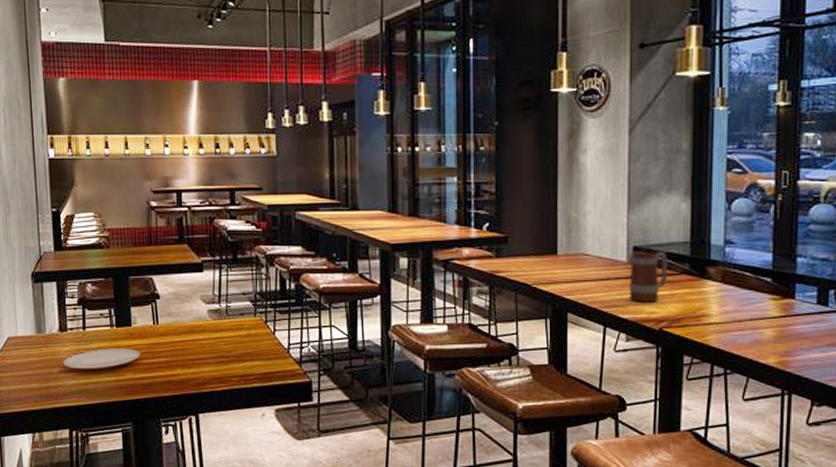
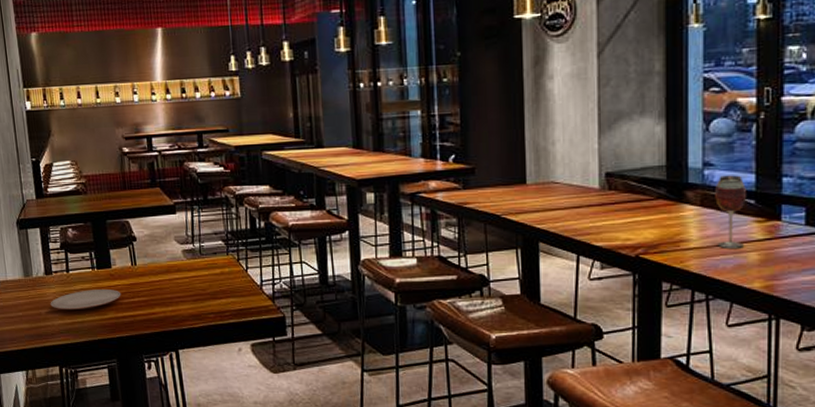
beer mug: present [629,252,667,303] -> none [602,177,642,229]
wineglass: none [735,253,765,324] -> present [715,175,747,248]

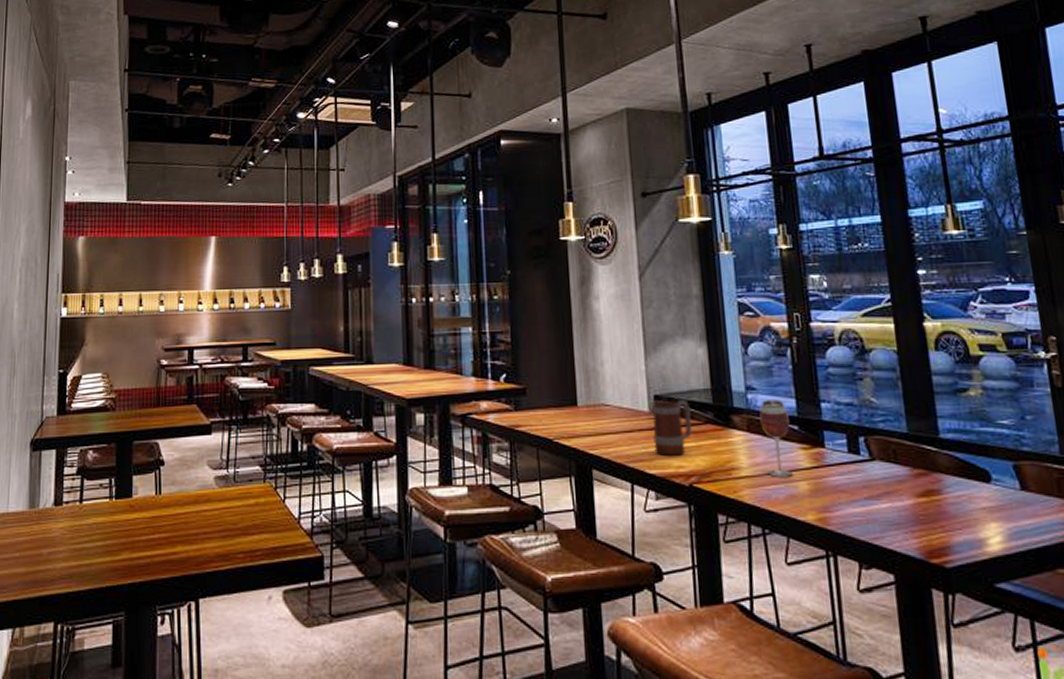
plate: present [50,289,122,311] -> none [55,524,140,550]
beer mug: none [602,177,642,229] -> present [652,400,692,456]

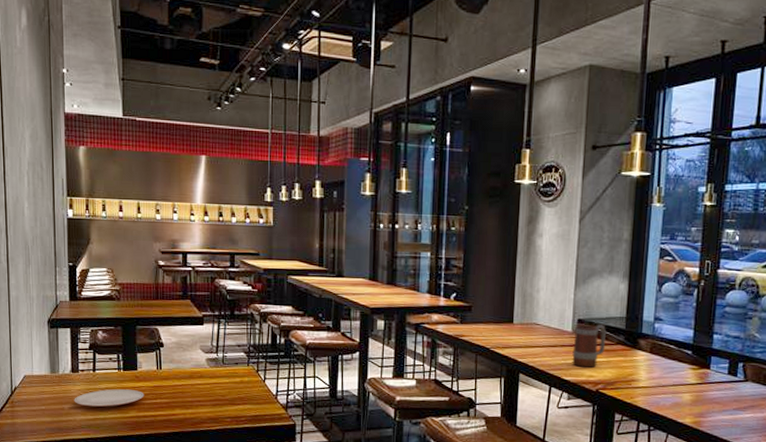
plate: none [55,524,140,550] -> present [74,389,145,408]
wineglass: present [759,400,793,477] -> none [661,329,686,389]

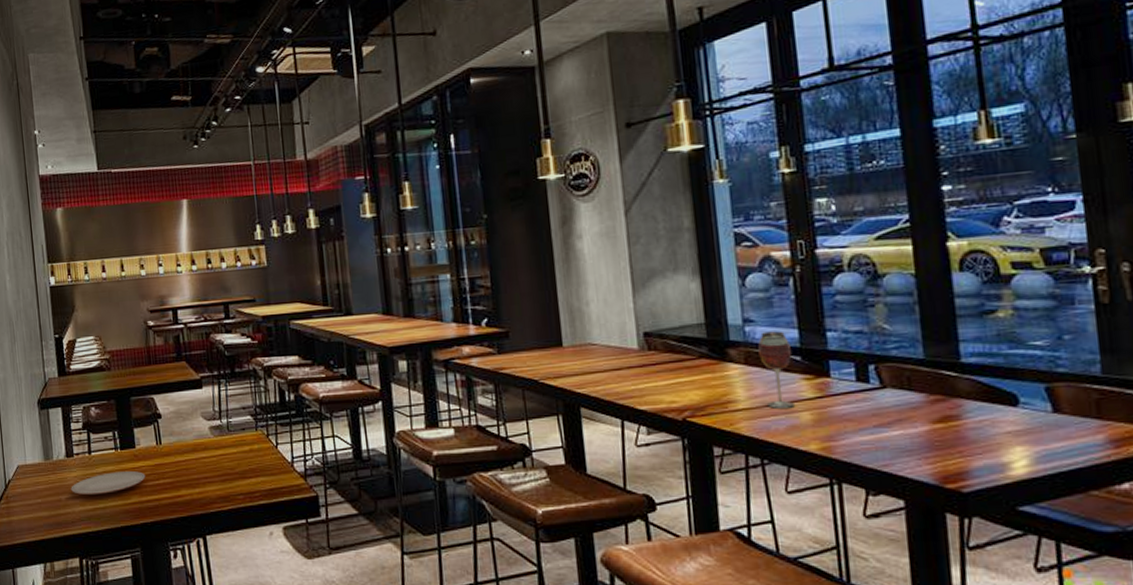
beer mug: present [572,324,606,368] -> none [642,336,685,392]
wineglass: none [661,329,686,389] -> present [758,331,795,408]

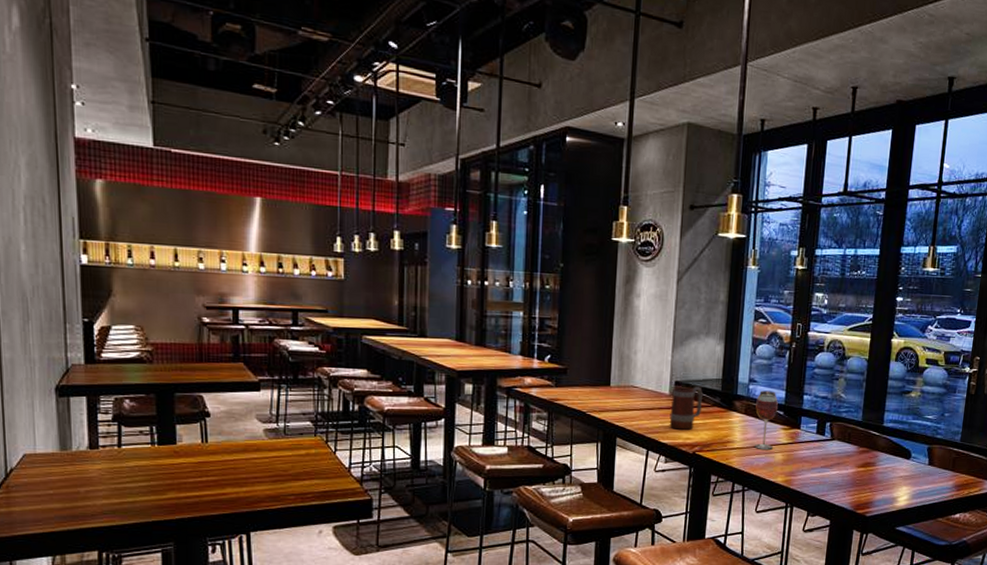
plate: present [71,471,146,496] -> none [92,467,186,489]
beer mug: none [642,336,685,392] -> present [669,386,703,430]

